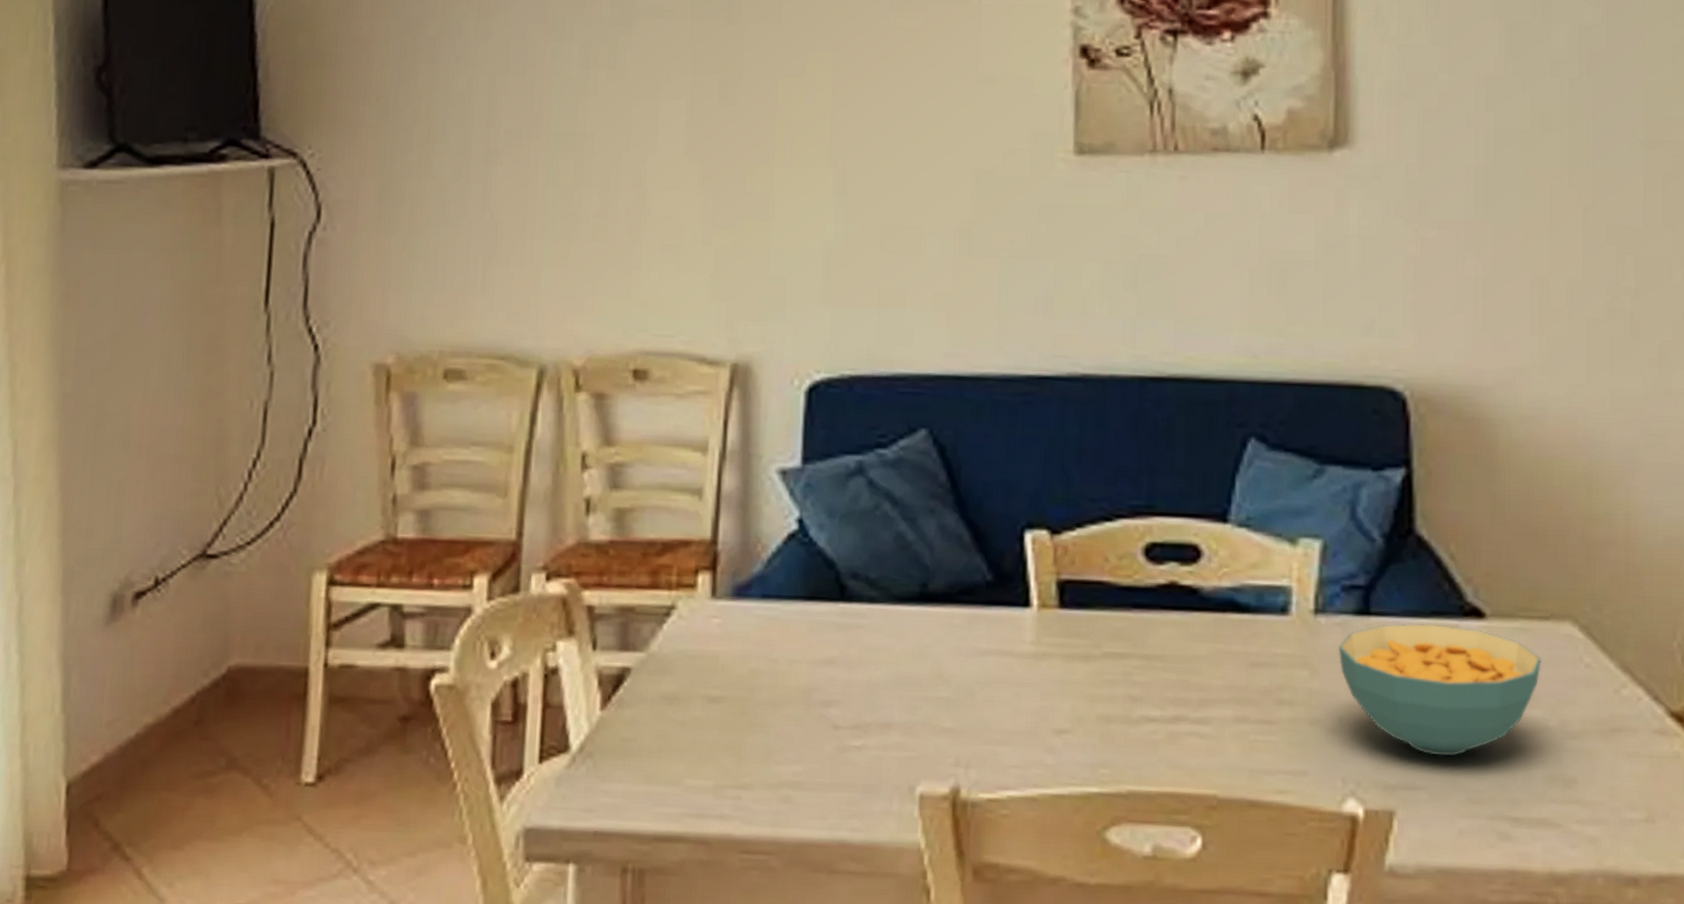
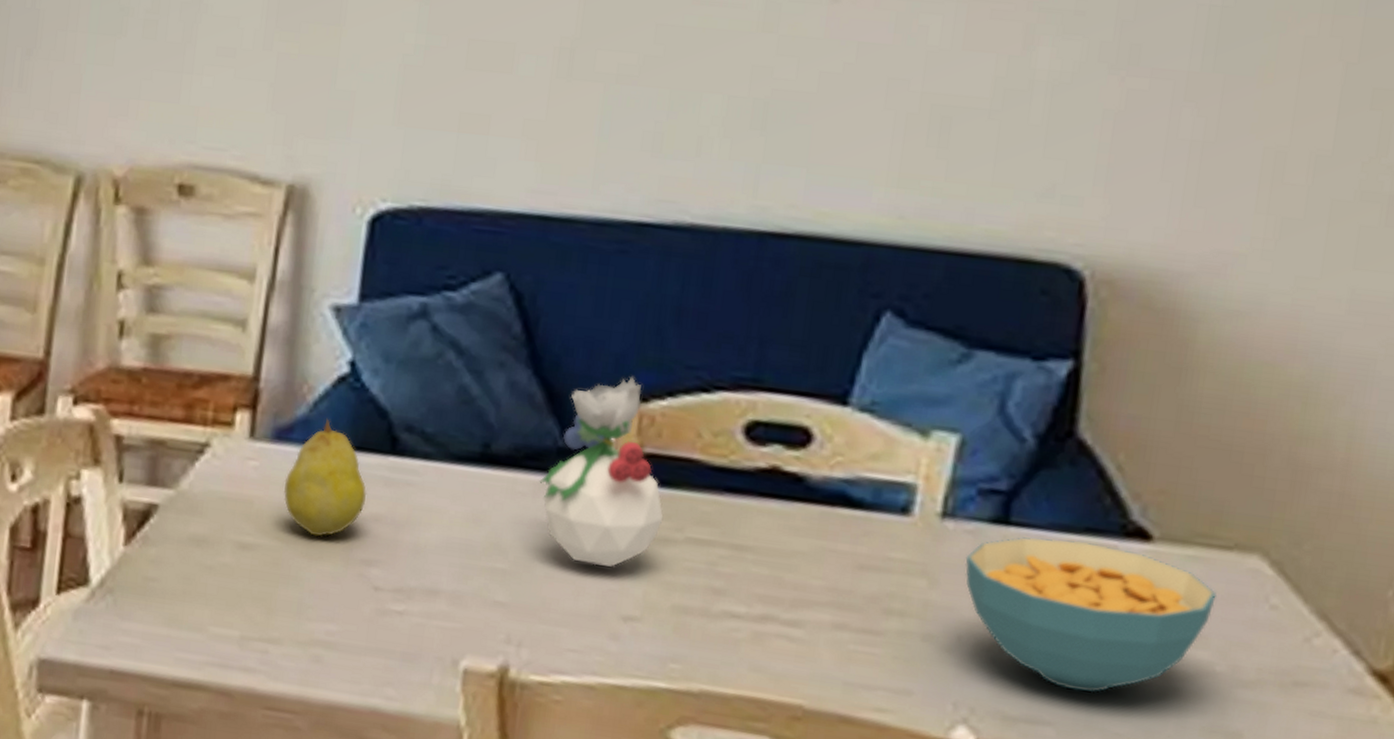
fruit: none [745,573,821,684] -> present [283,418,367,537]
toy figurine: none [973,513,1083,686] -> present [539,377,664,567]

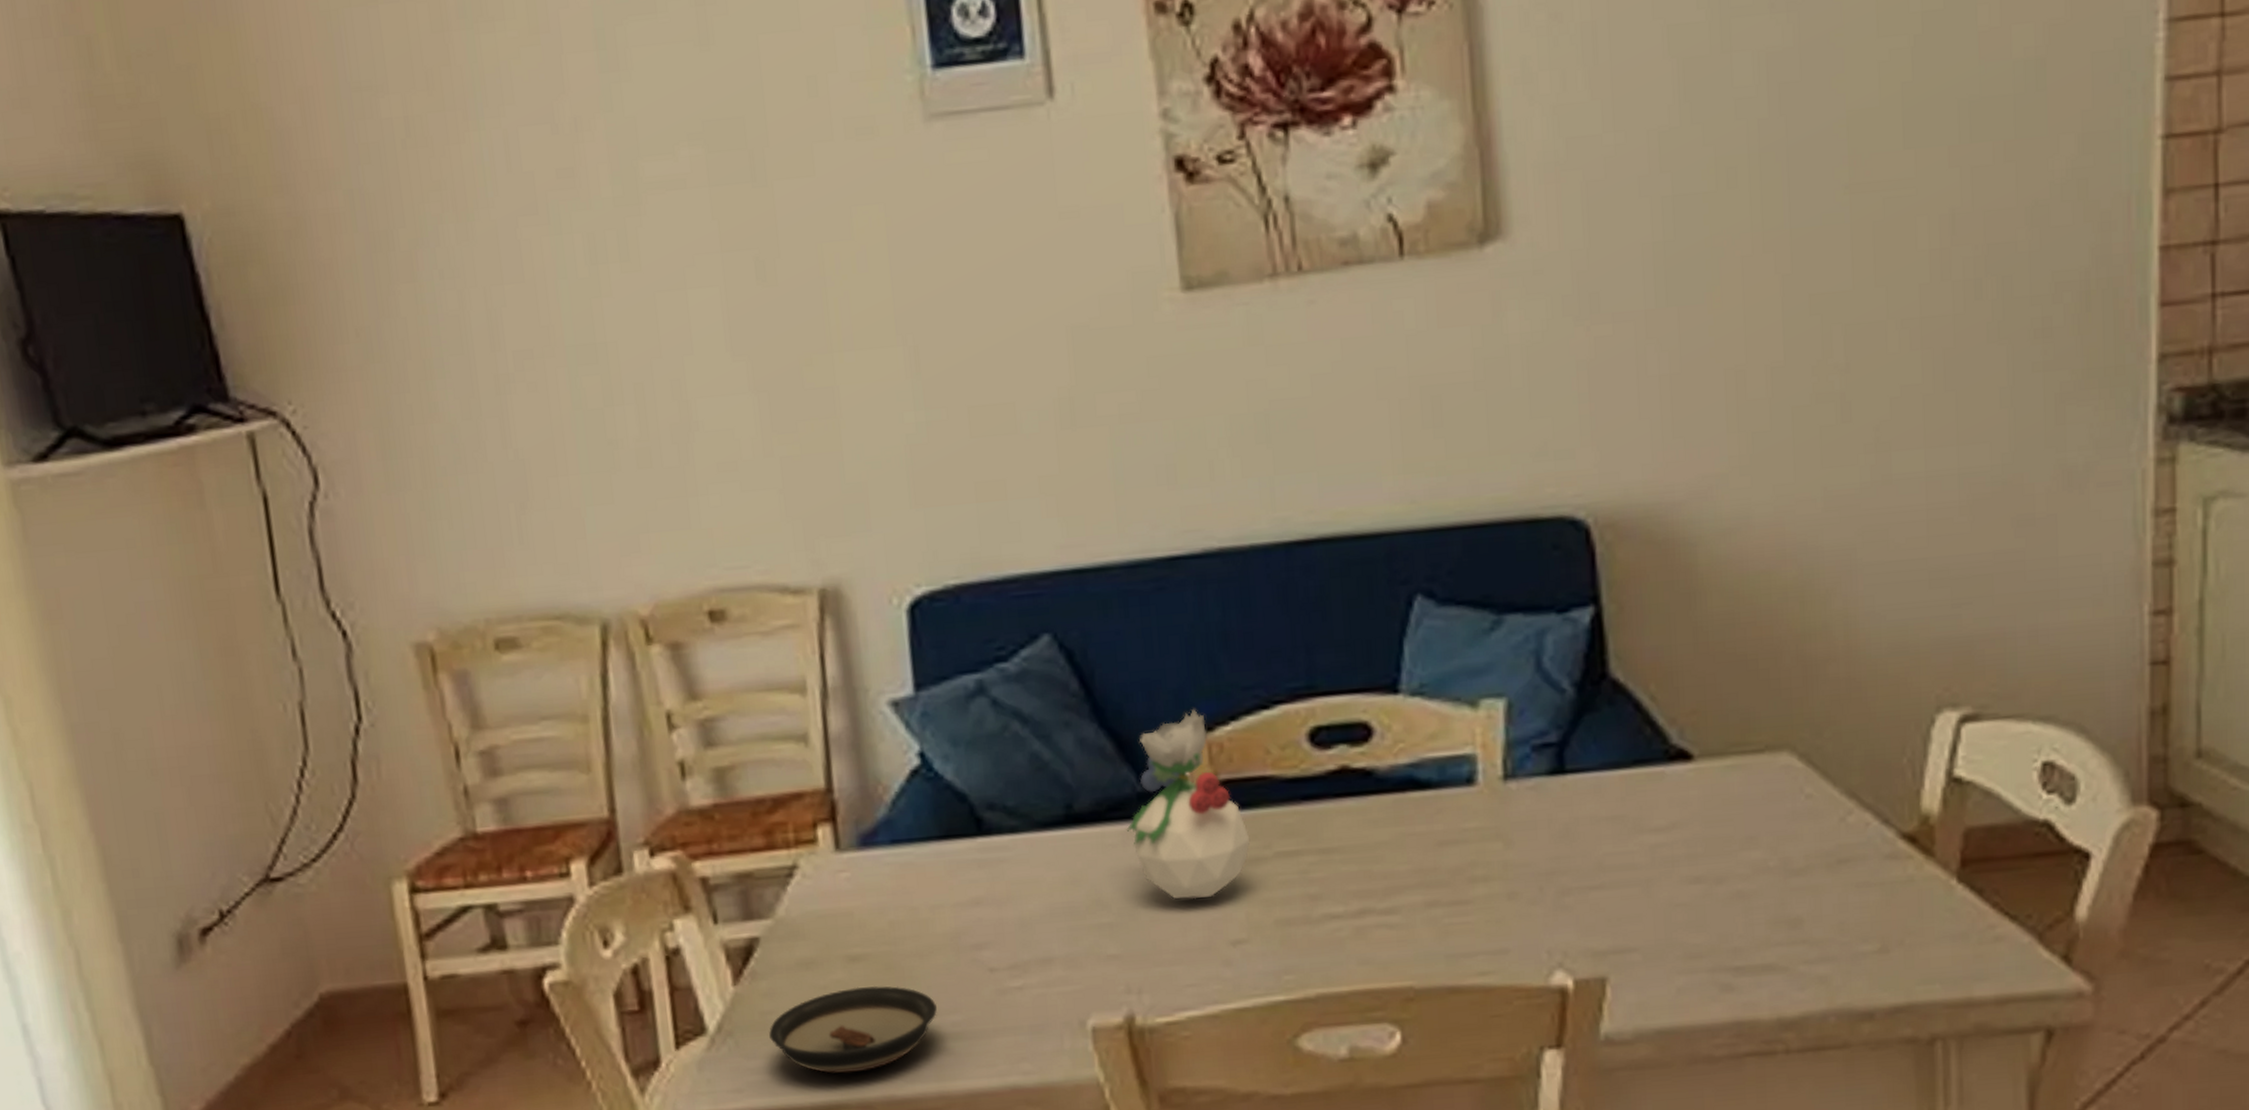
saucer: none [147,573,316,659] -> present [769,985,938,1074]
fruit: present [283,418,367,537] -> none [879,814,964,933]
cereal bowl: present [964,537,1217,693] -> none [1532,773,1758,914]

